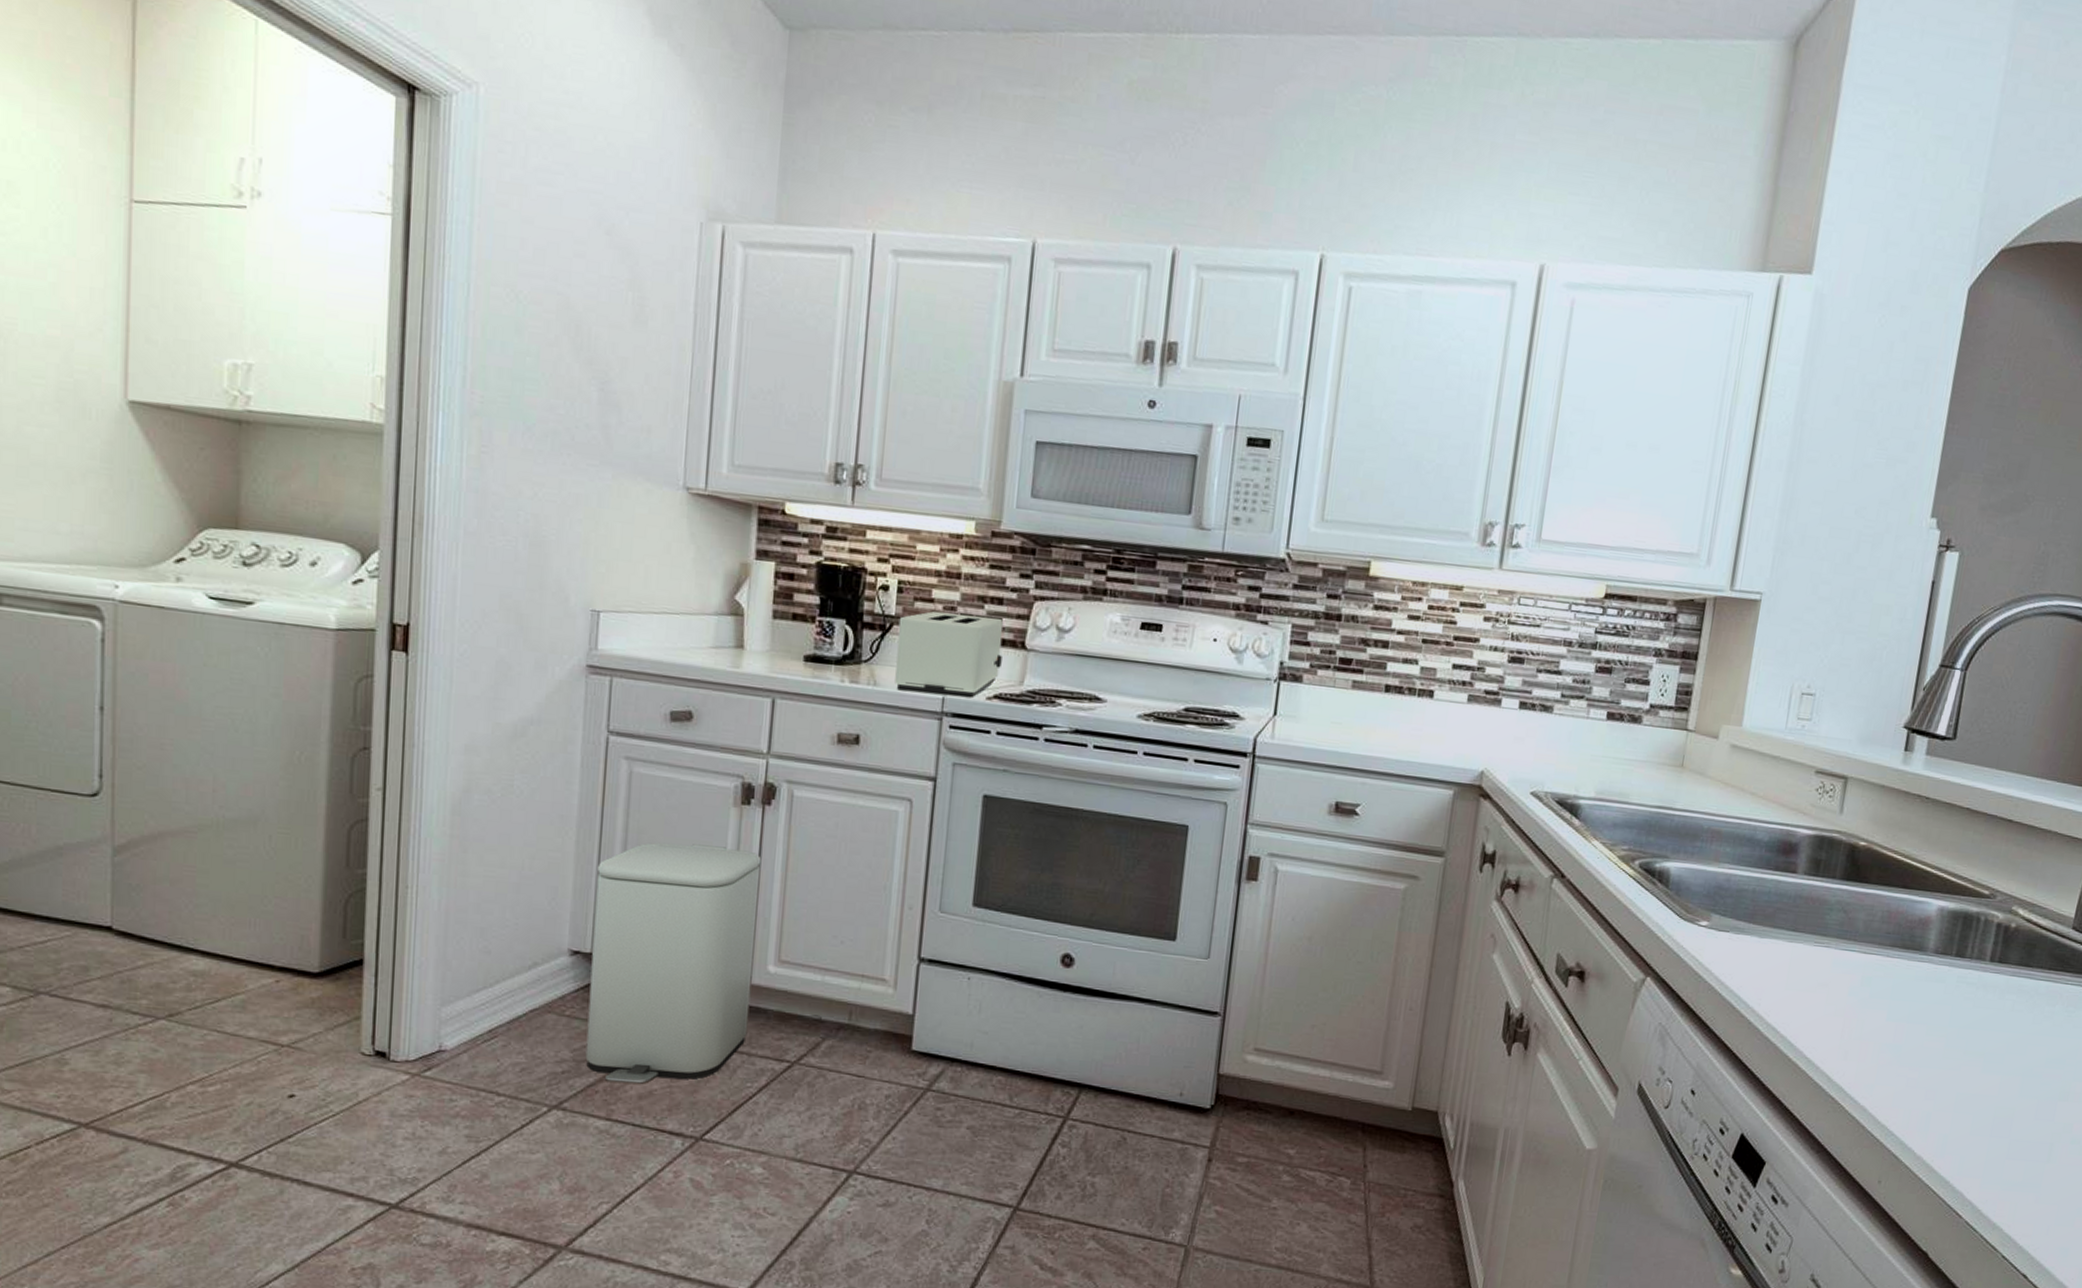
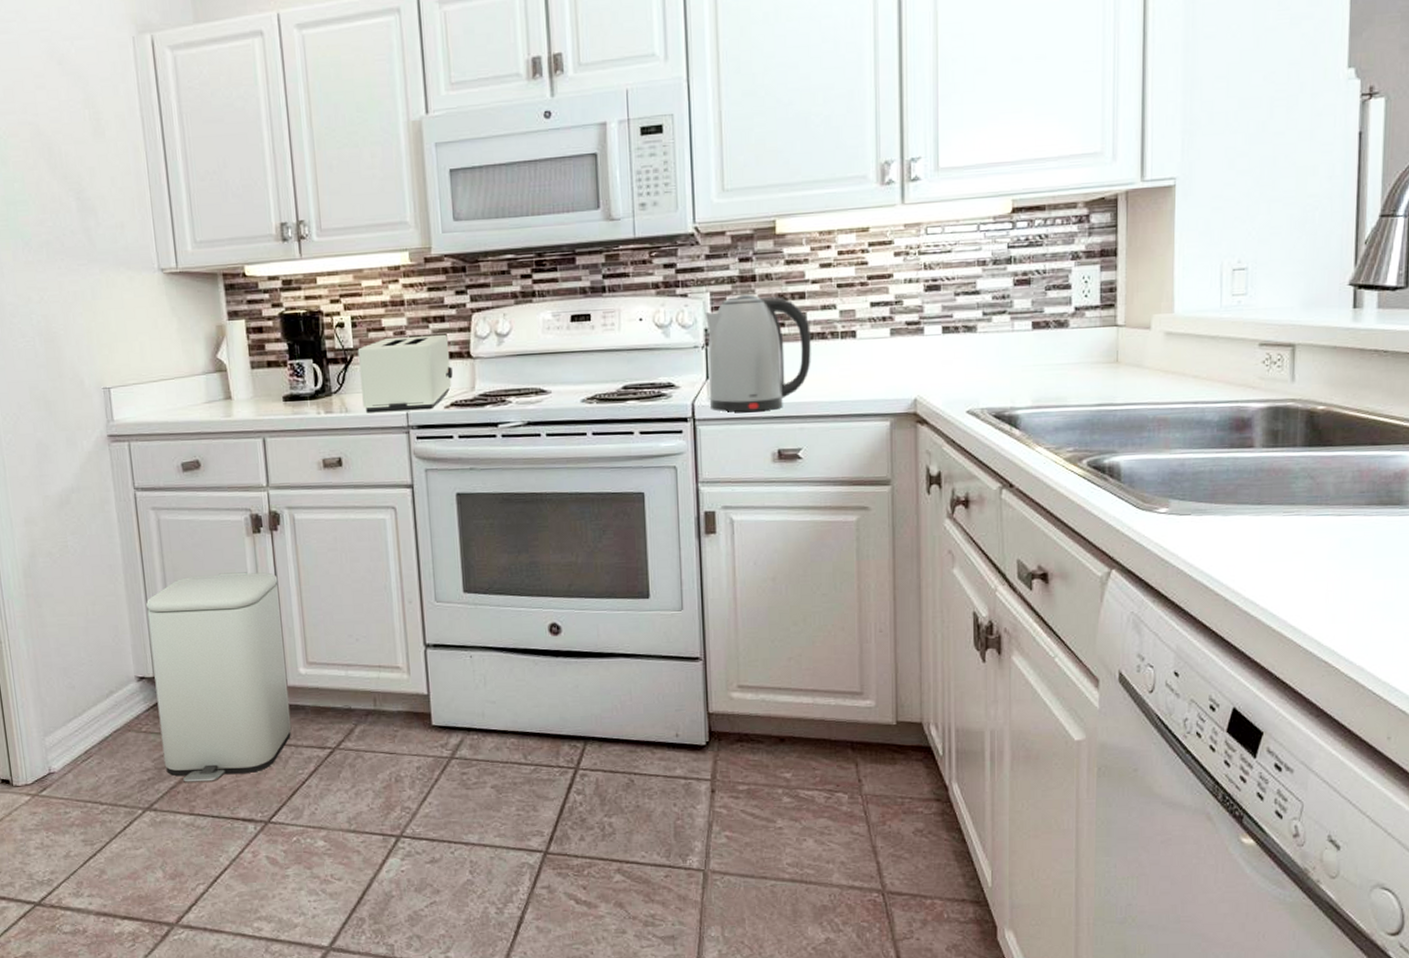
kettle: none [1272,633,1389,759] -> present [705,294,811,413]

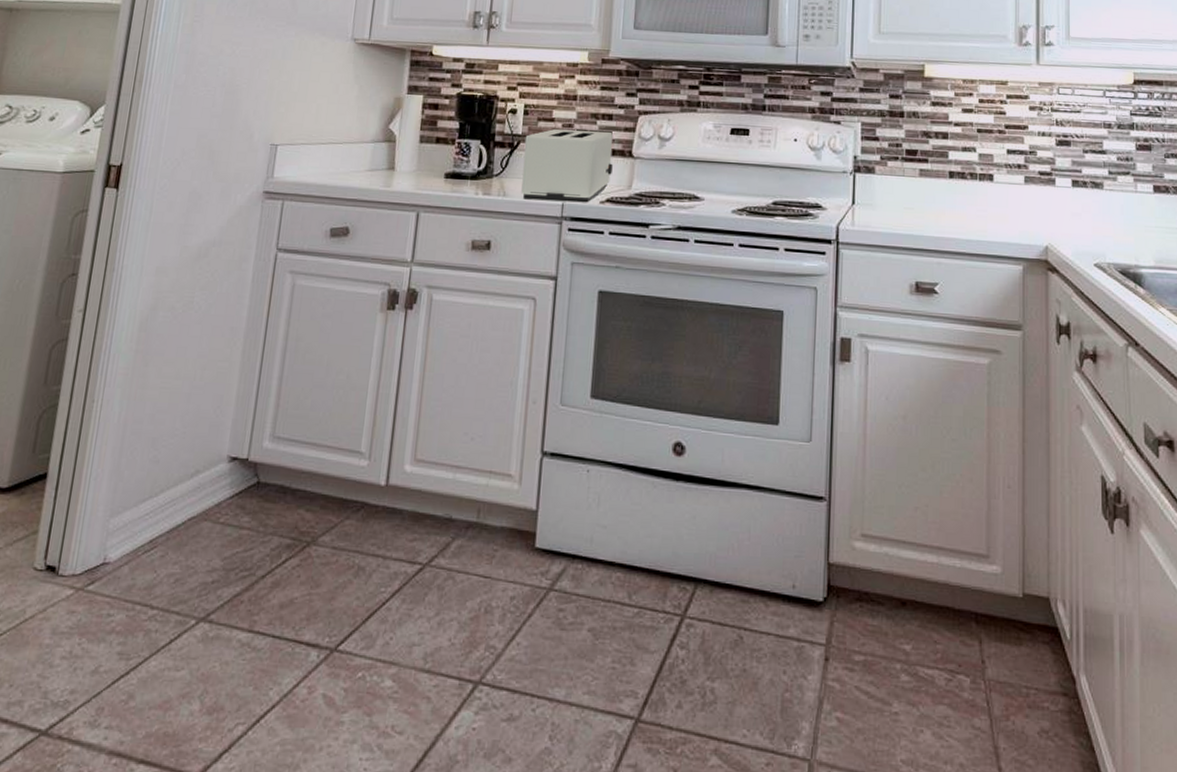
pedal bin: present [146,572,292,784] -> none [234,349,403,593]
kettle: present [705,294,811,413] -> none [853,128,952,242]

